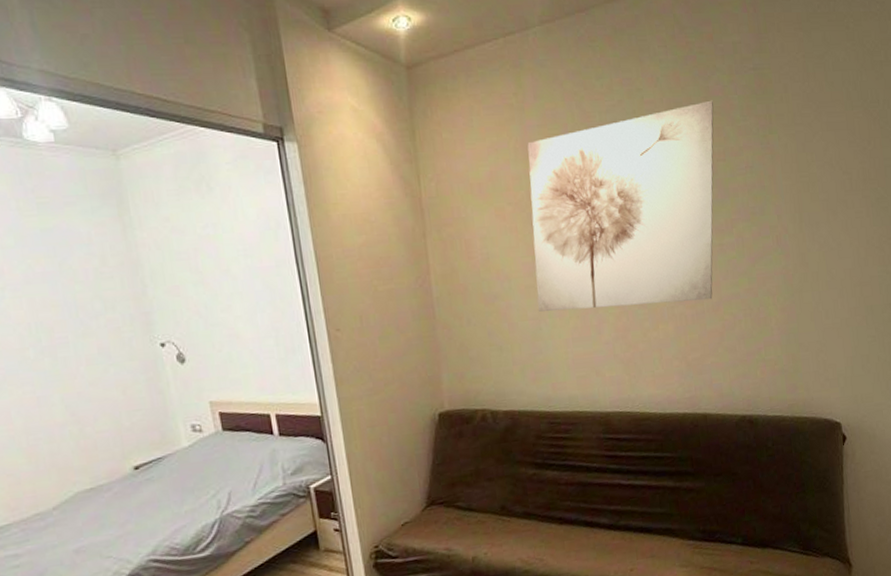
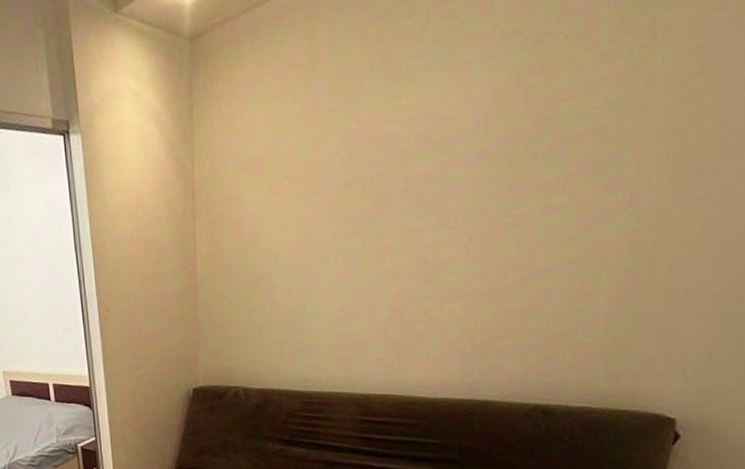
wall art: present [527,100,714,312] -> none [305,20,569,291]

